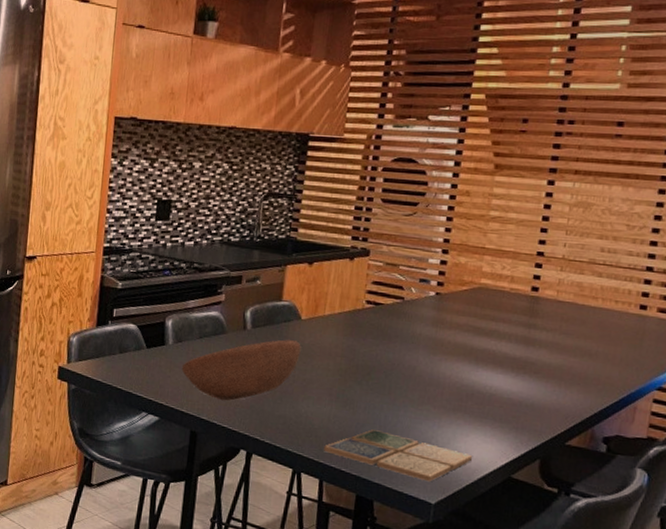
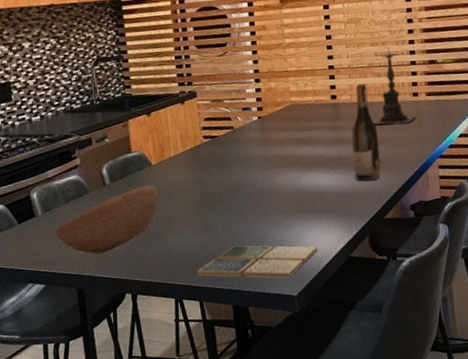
wine bottle: none [539,279,583,397] -> present [351,83,381,181]
candle holder: none [579,244,638,339] -> present [374,47,416,125]

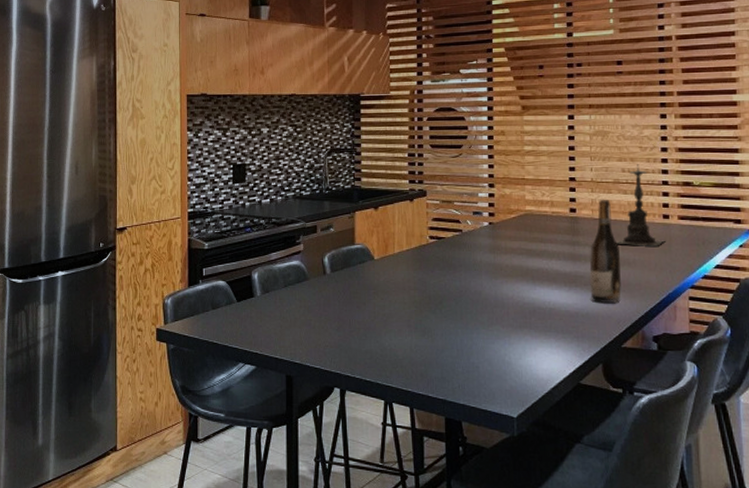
bowl: present [55,185,158,255] -> none [271,280,378,343]
drink coaster: present [197,245,318,278] -> none [410,354,544,397]

